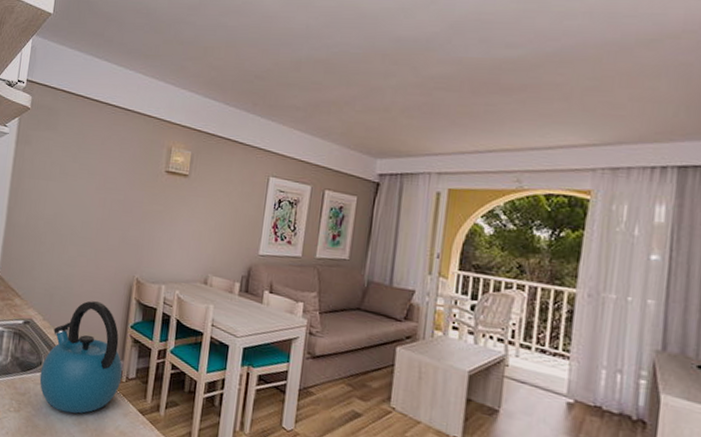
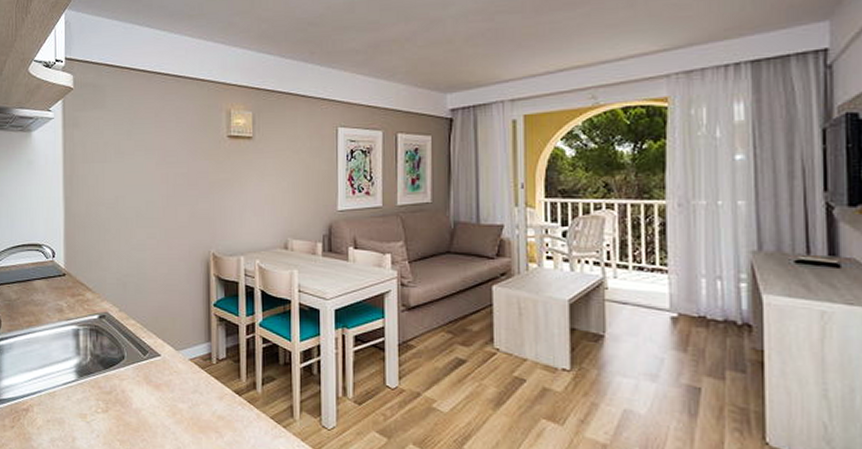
kettle: present [39,300,123,414] -> none [124,283,212,405]

